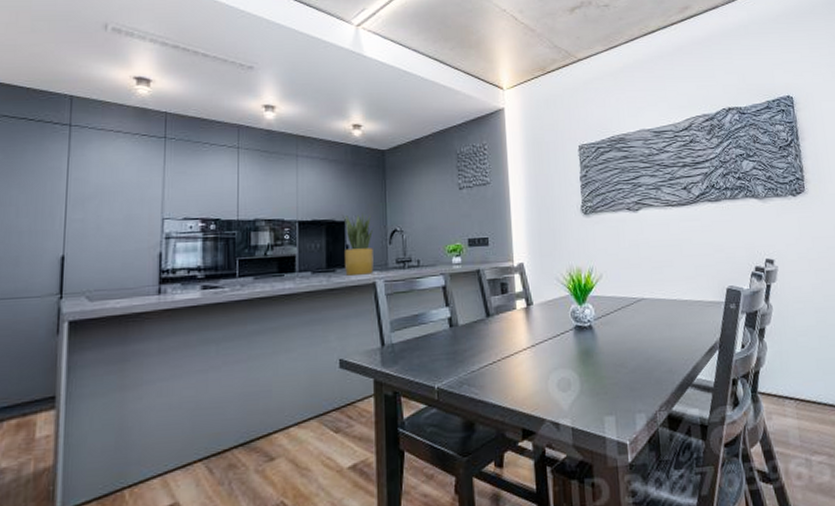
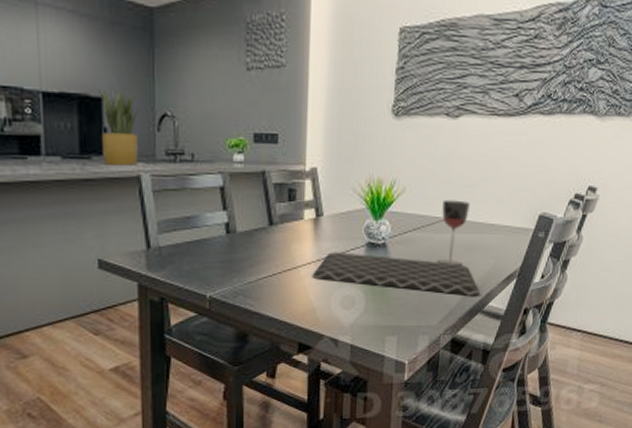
placemat: none [528,336,687,371] -> present [312,252,481,297]
wineglass: none [637,281,666,342] -> present [438,200,470,266]

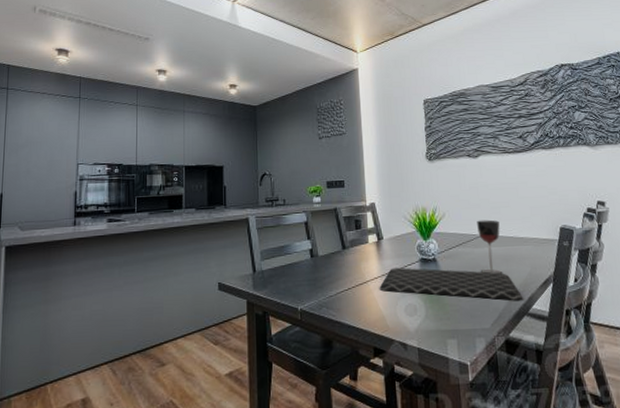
planter: present [99,88,139,166] -> none [221,158,247,212]

